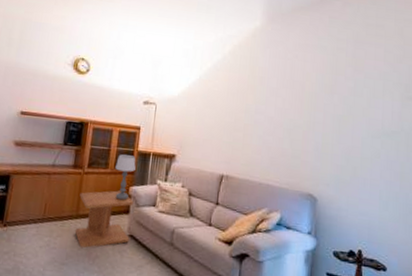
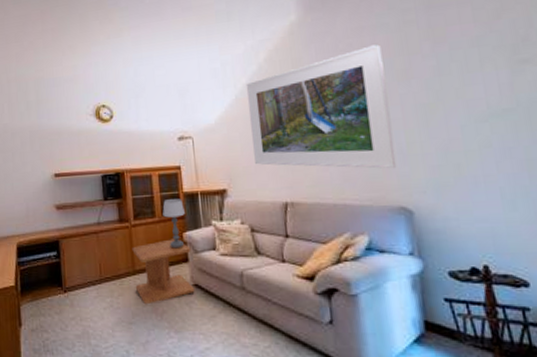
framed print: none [204,60,318,162] -> present [245,44,397,169]

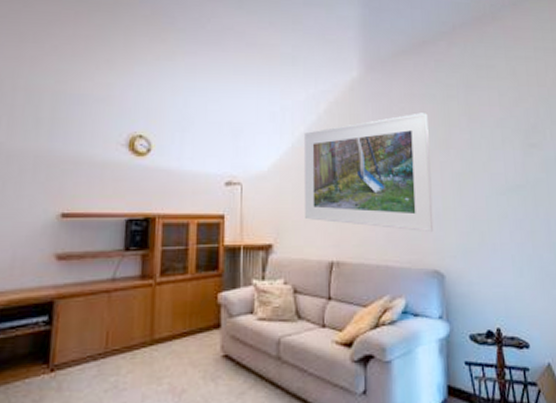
side table: present [132,239,195,305] -> none [150,300,225,383]
table lamp: present [162,199,185,249] -> none [197,253,223,312]

